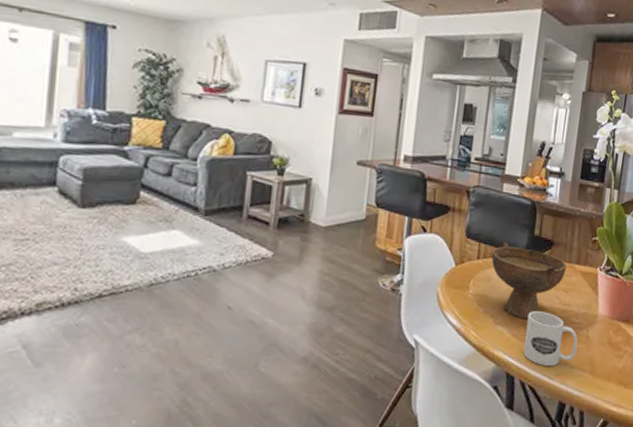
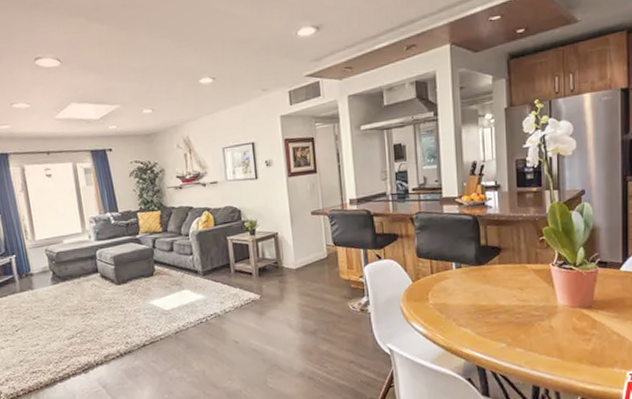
bowl: present [491,242,567,320] -> none [443,256,518,319]
mug: present [523,311,578,367] -> none [488,309,542,357]

